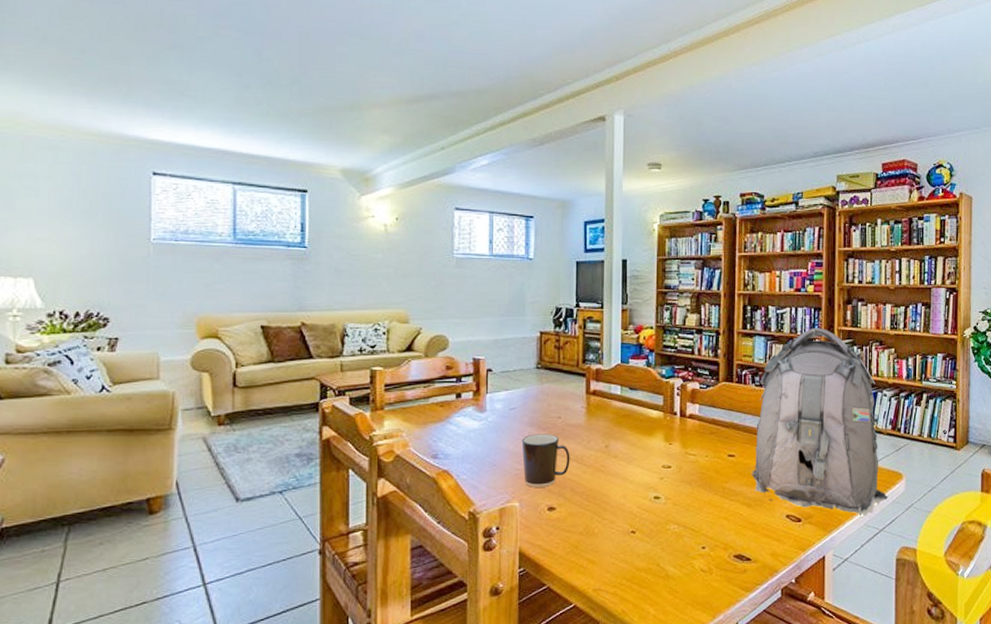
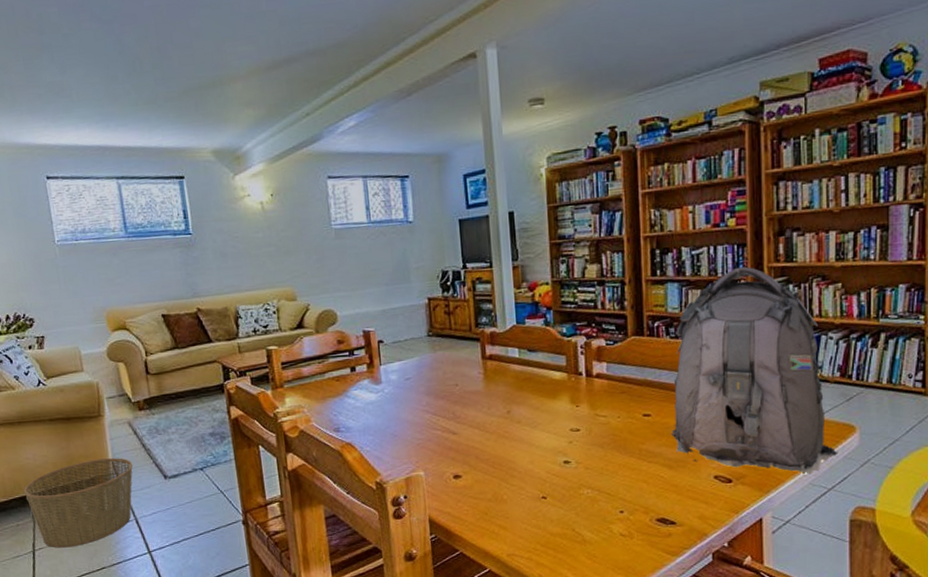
basket: none [58,476,201,579] -> present [23,458,133,548]
mug: present [521,434,570,488] -> none [420,402,472,456]

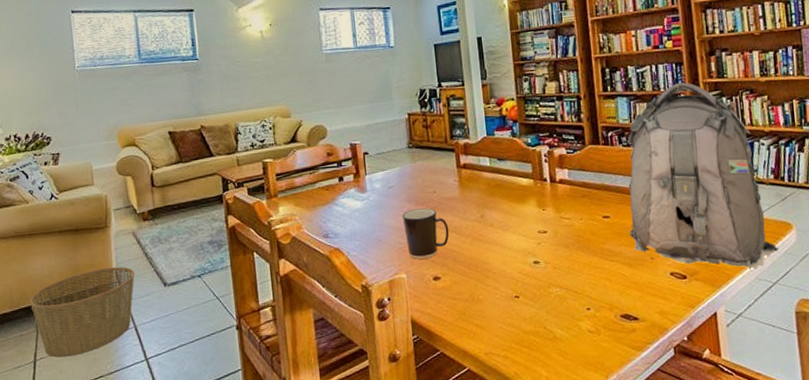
mug: none [420,402,472,456] -> present [402,208,450,259]

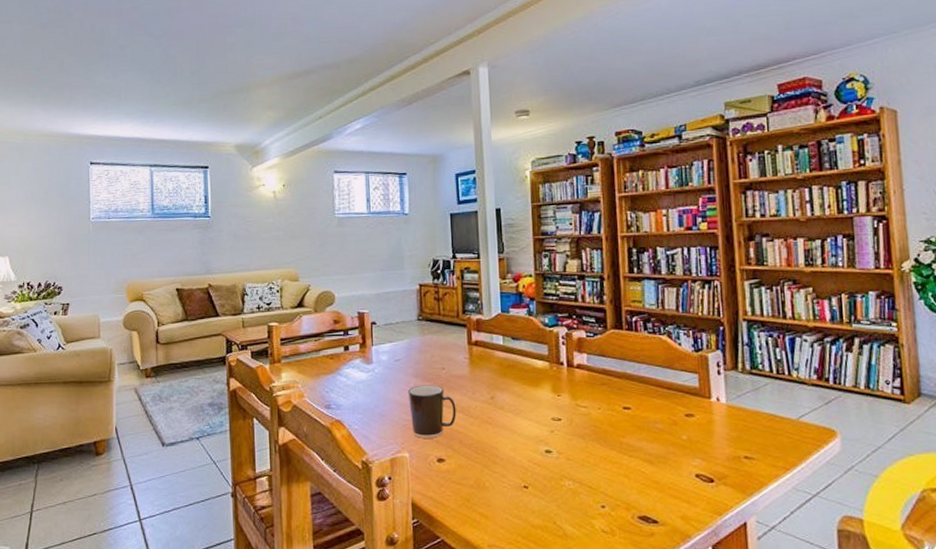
basket: present [29,266,135,358] -> none [30,423,135,510]
backpack: present [627,82,779,270] -> none [650,267,821,479]

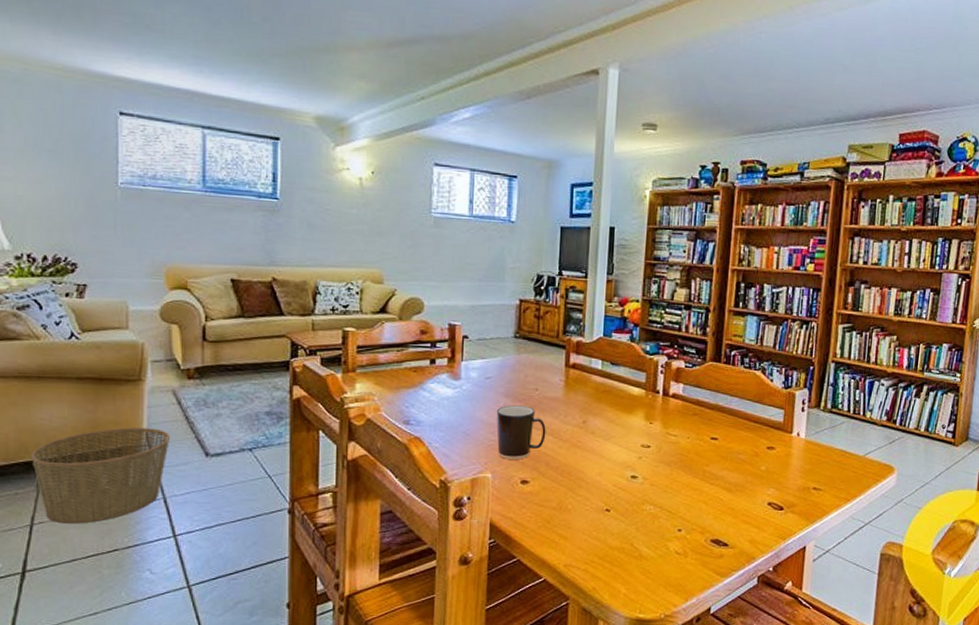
basket: none [30,423,135,510] -> present [30,427,171,524]

